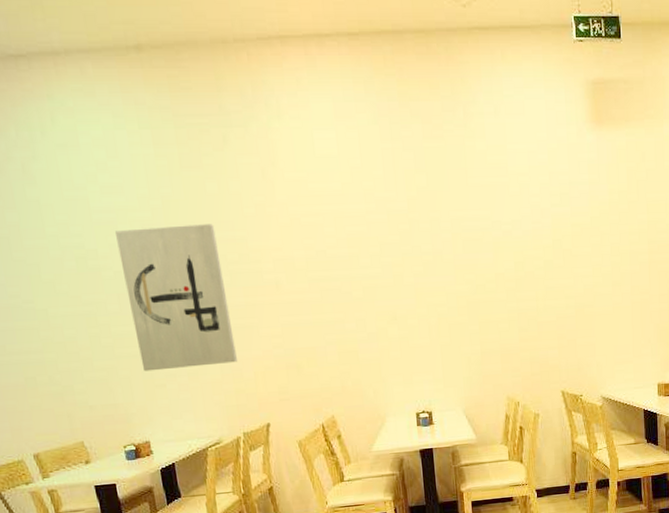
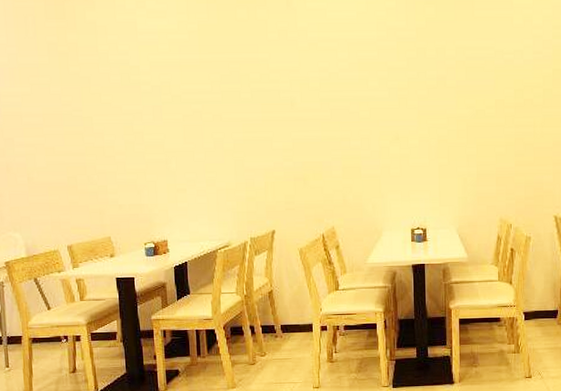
wall art: present [115,224,237,372] -> none [156,46,251,177]

